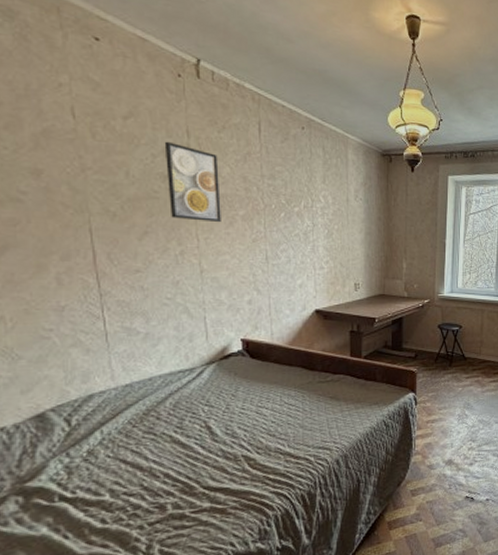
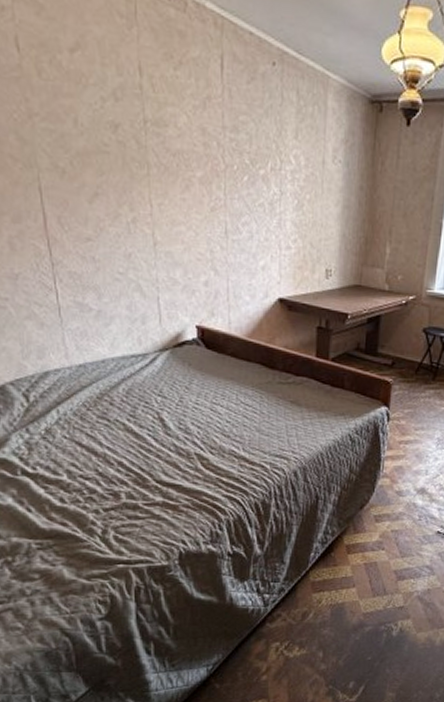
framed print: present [164,141,221,222] -> none [114,81,176,184]

